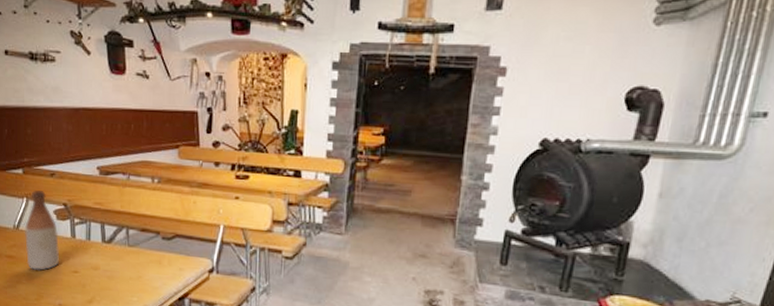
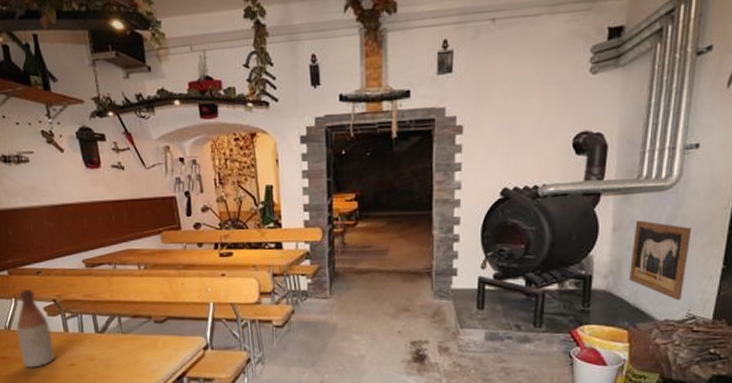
wall art: none [670,189,748,281] -> present [628,220,692,301]

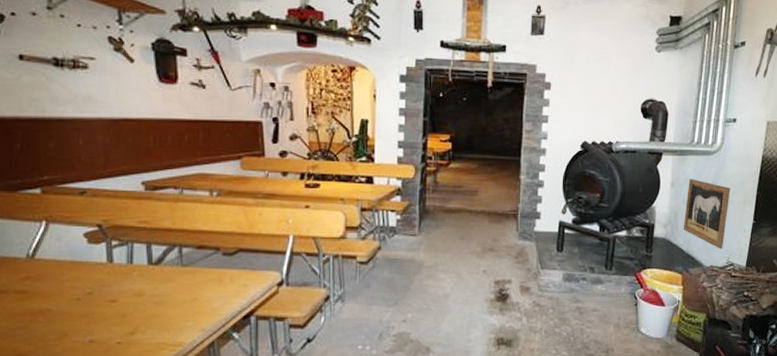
beer bottle: present [16,290,55,368] -> none [43,212,92,304]

